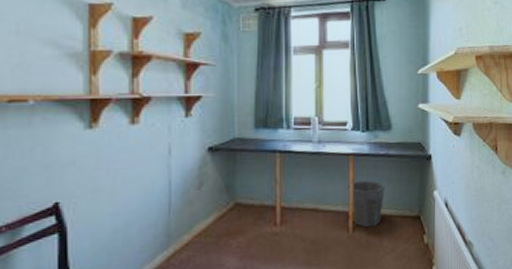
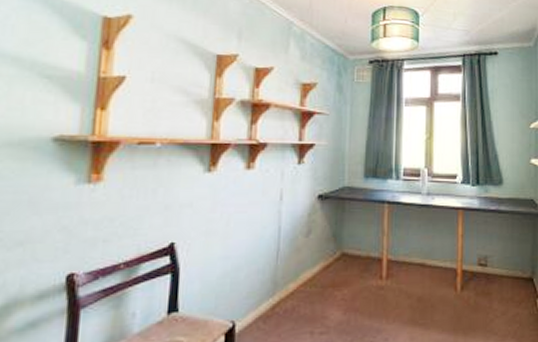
waste bin: present [347,180,385,227] -> none [456,236,495,286]

